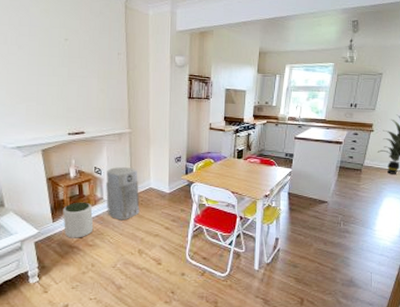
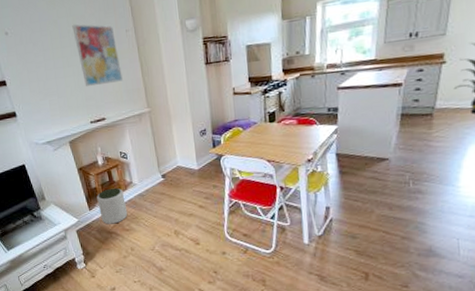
wall art: none [64,36,108,100] -> present [72,24,123,86]
air purifier: present [105,166,140,221] -> none [132,147,171,203]

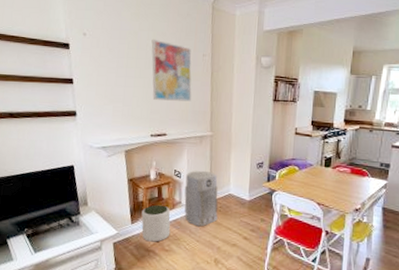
air purifier: none [132,147,171,203] -> present [184,170,218,227]

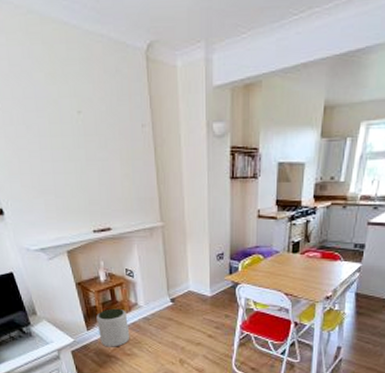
wall art: present [151,39,192,102] -> none [76,108,134,188]
air purifier: present [184,170,218,227] -> none [139,267,179,328]

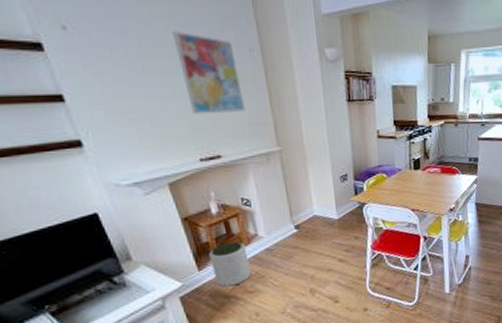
wall art: none [76,108,134,188] -> present [172,30,245,113]

